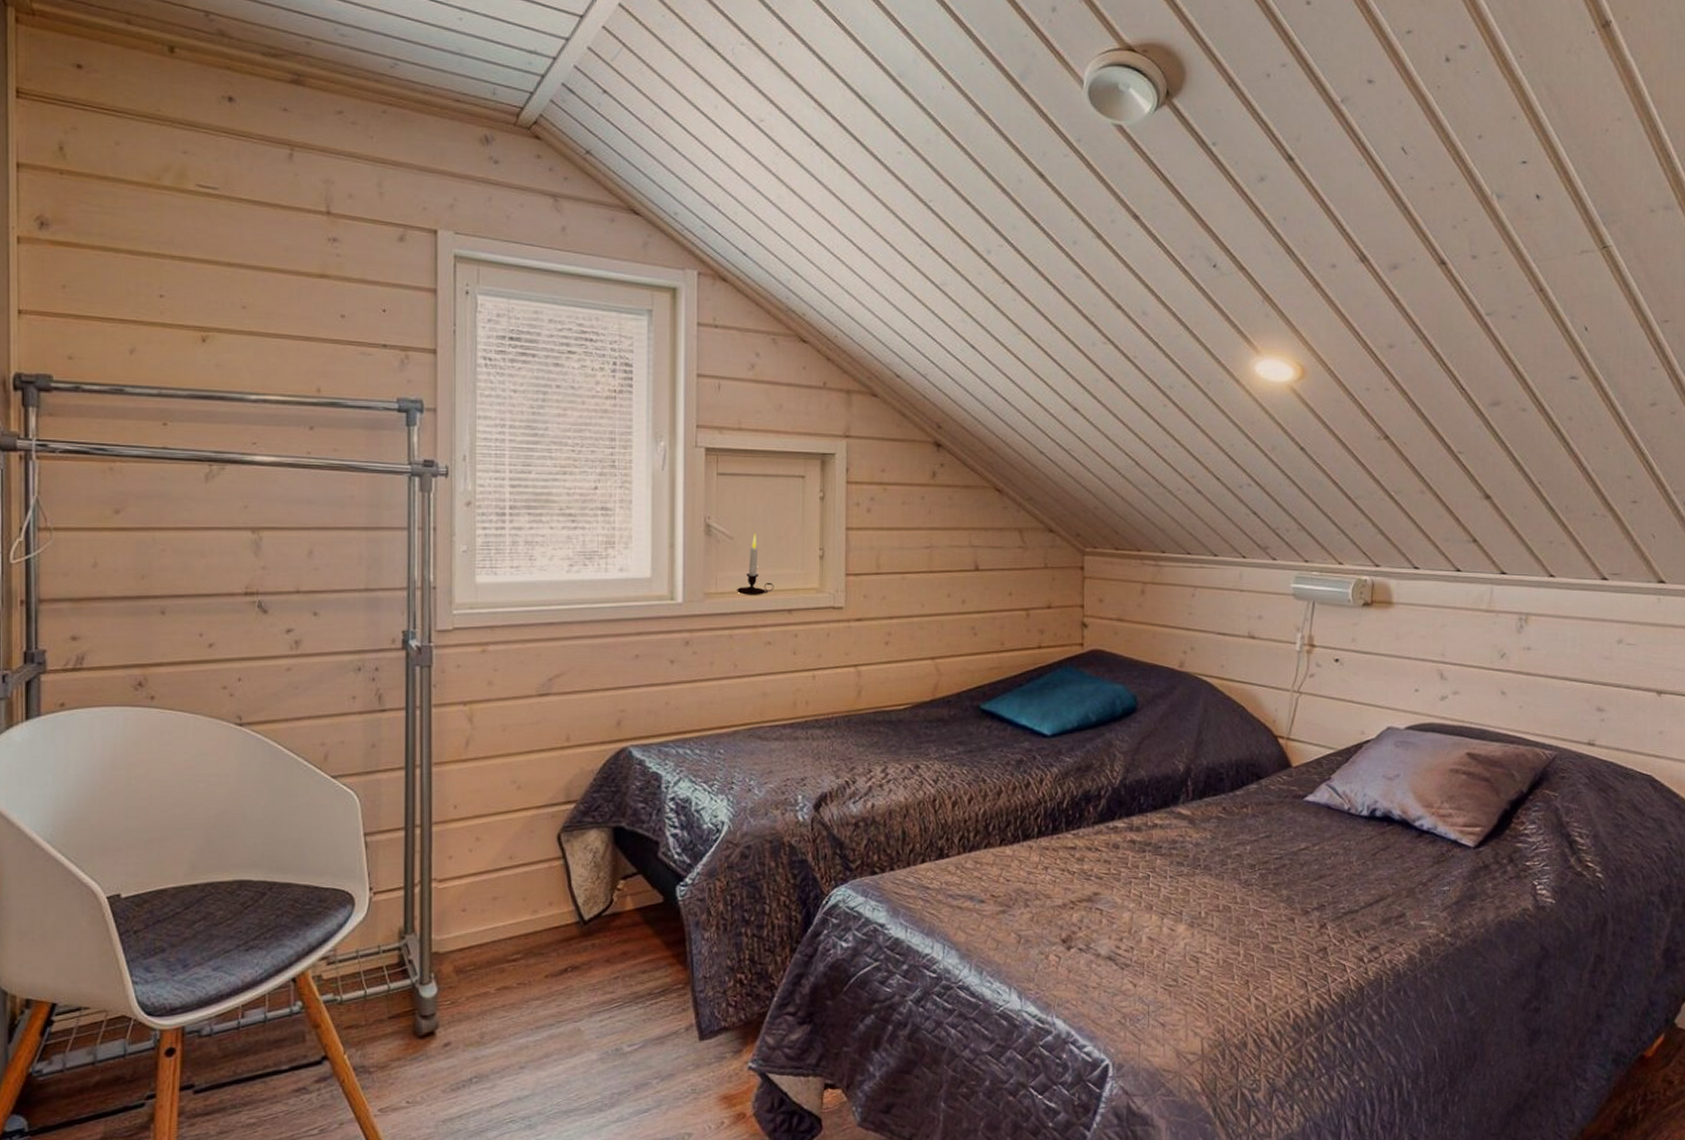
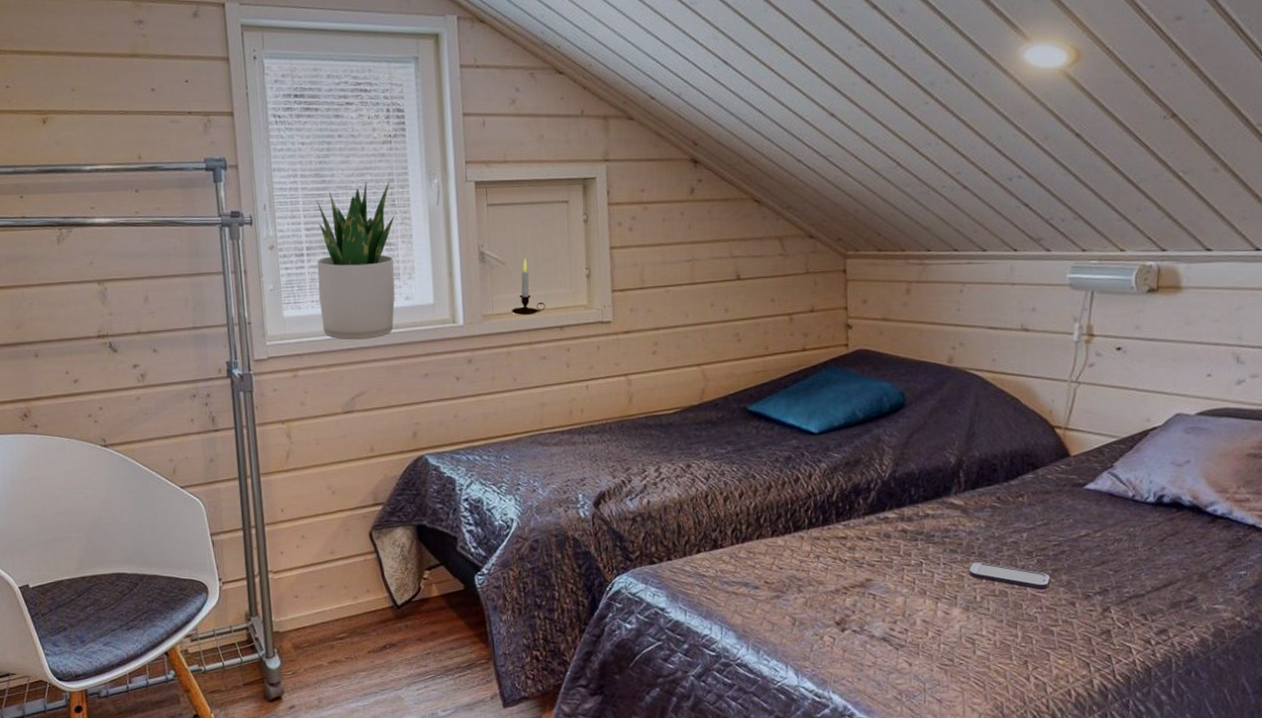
planter: none [520,439,614,613] -> present [317,182,395,340]
mobile phone: none [1194,876,1272,905] -> present [969,562,1051,590]

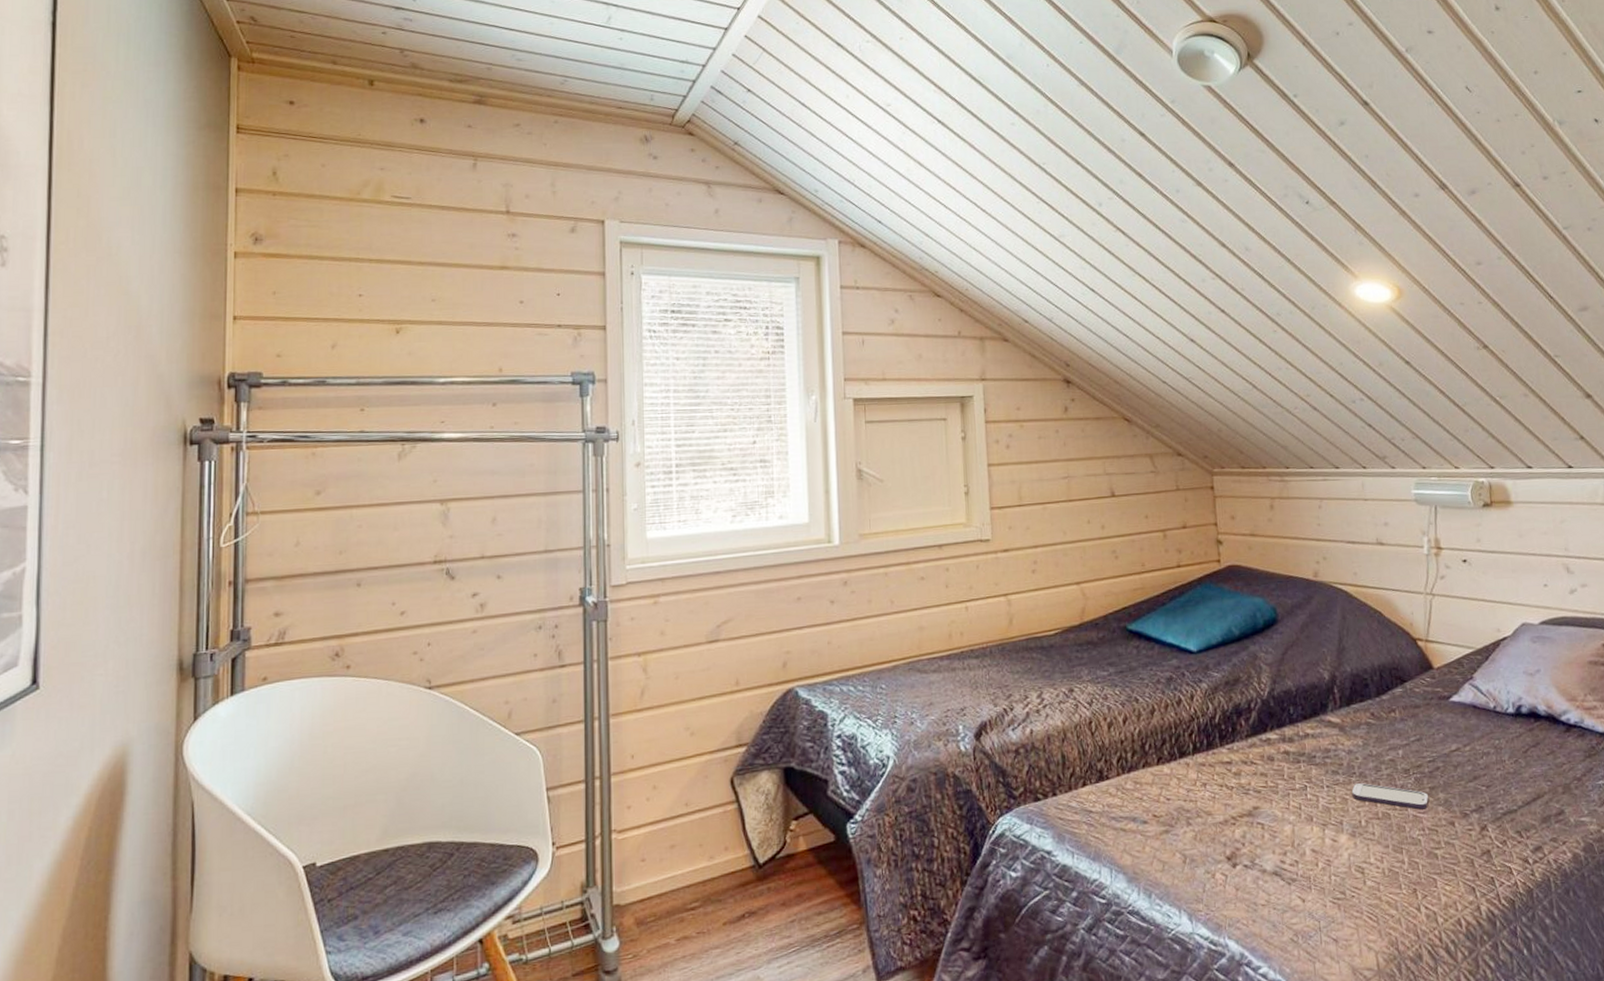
planter: present [317,182,395,340] -> none [686,398,771,563]
candle: present [512,257,546,316] -> none [889,475,924,535]

